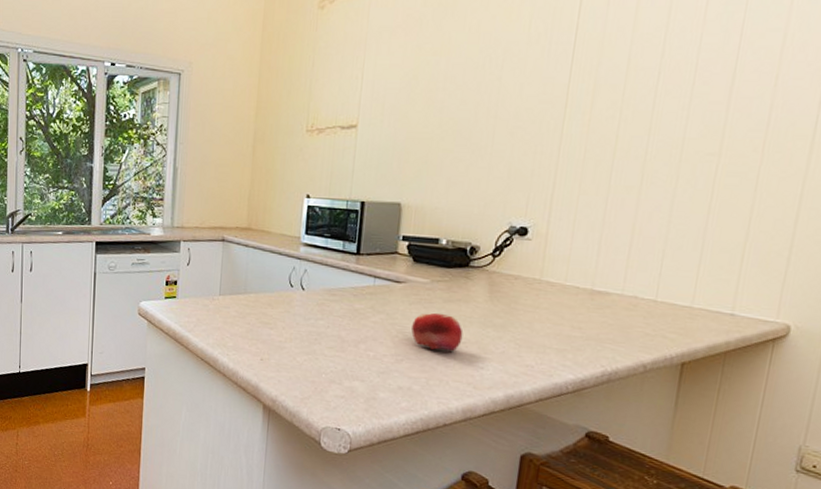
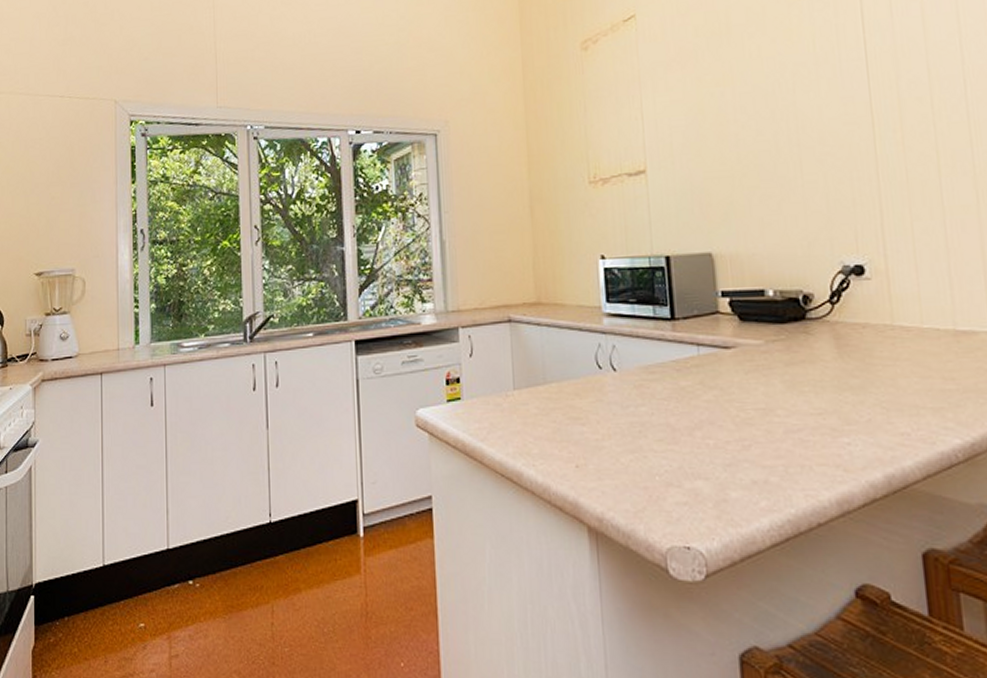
fruit: present [411,312,463,352] -> none [753,380,818,427]

